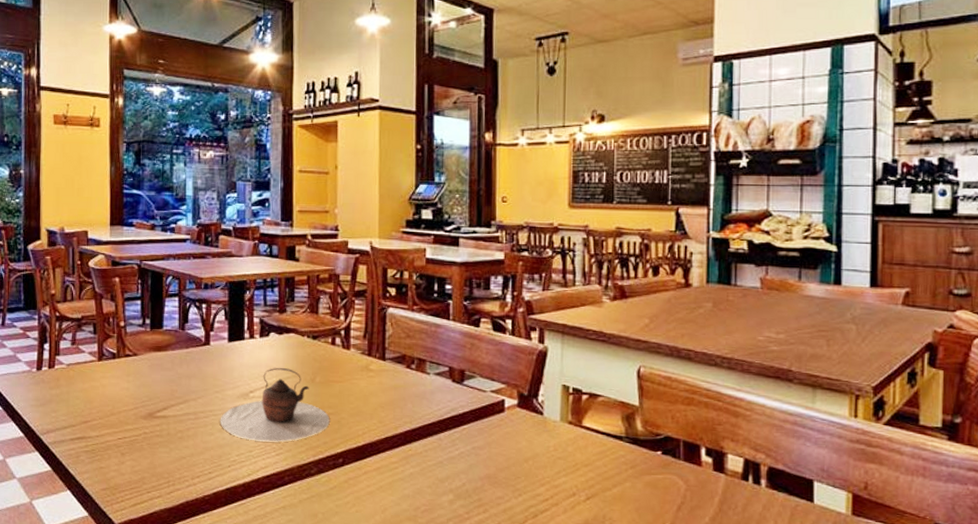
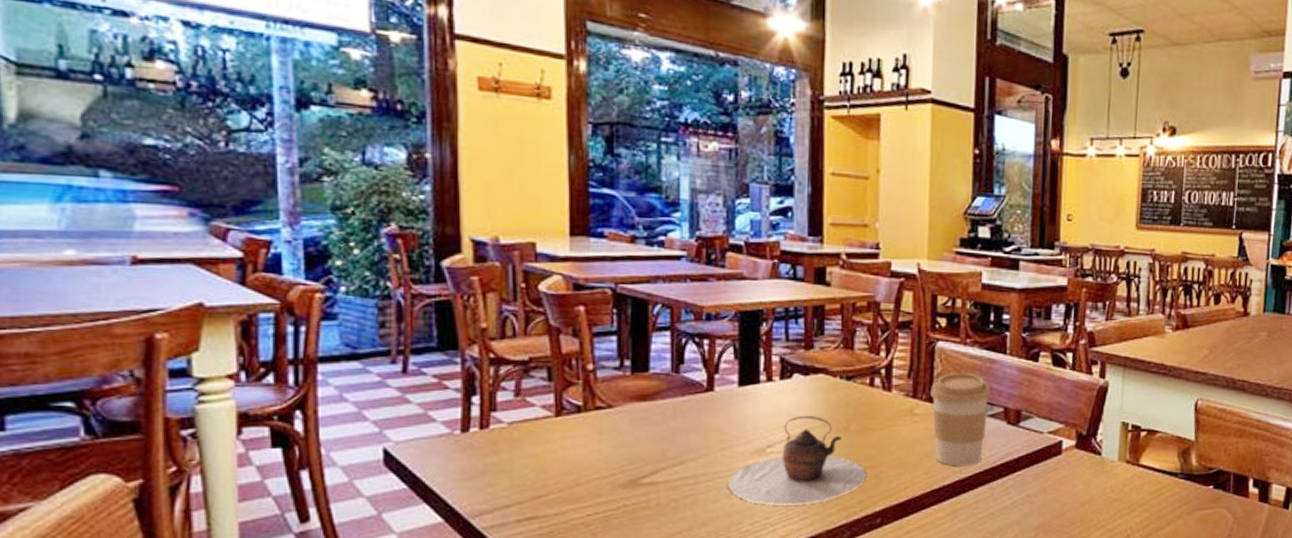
coffee cup: none [383,335,437,418] -> present [931,372,991,466]

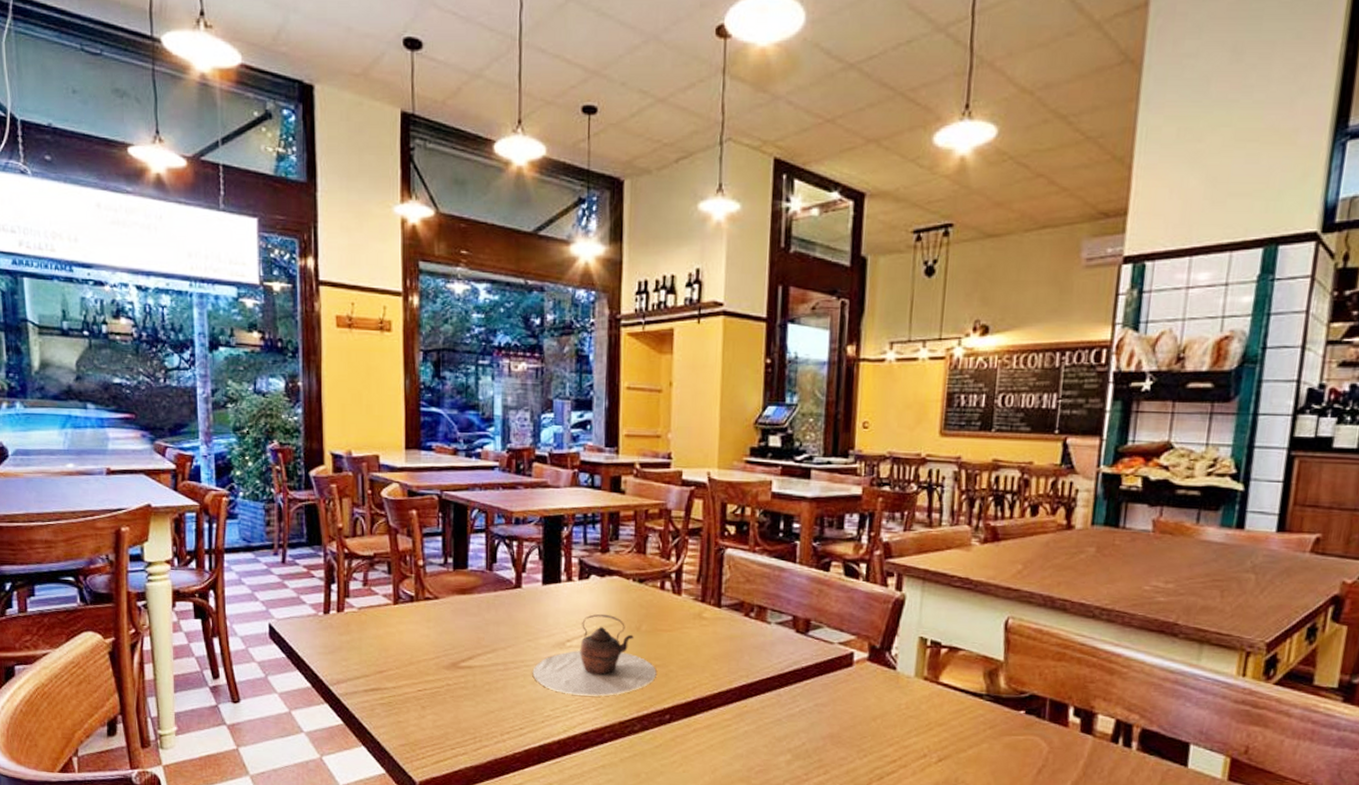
coffee cup: present [931,372,991,466] -> none [719,579,780,672]

